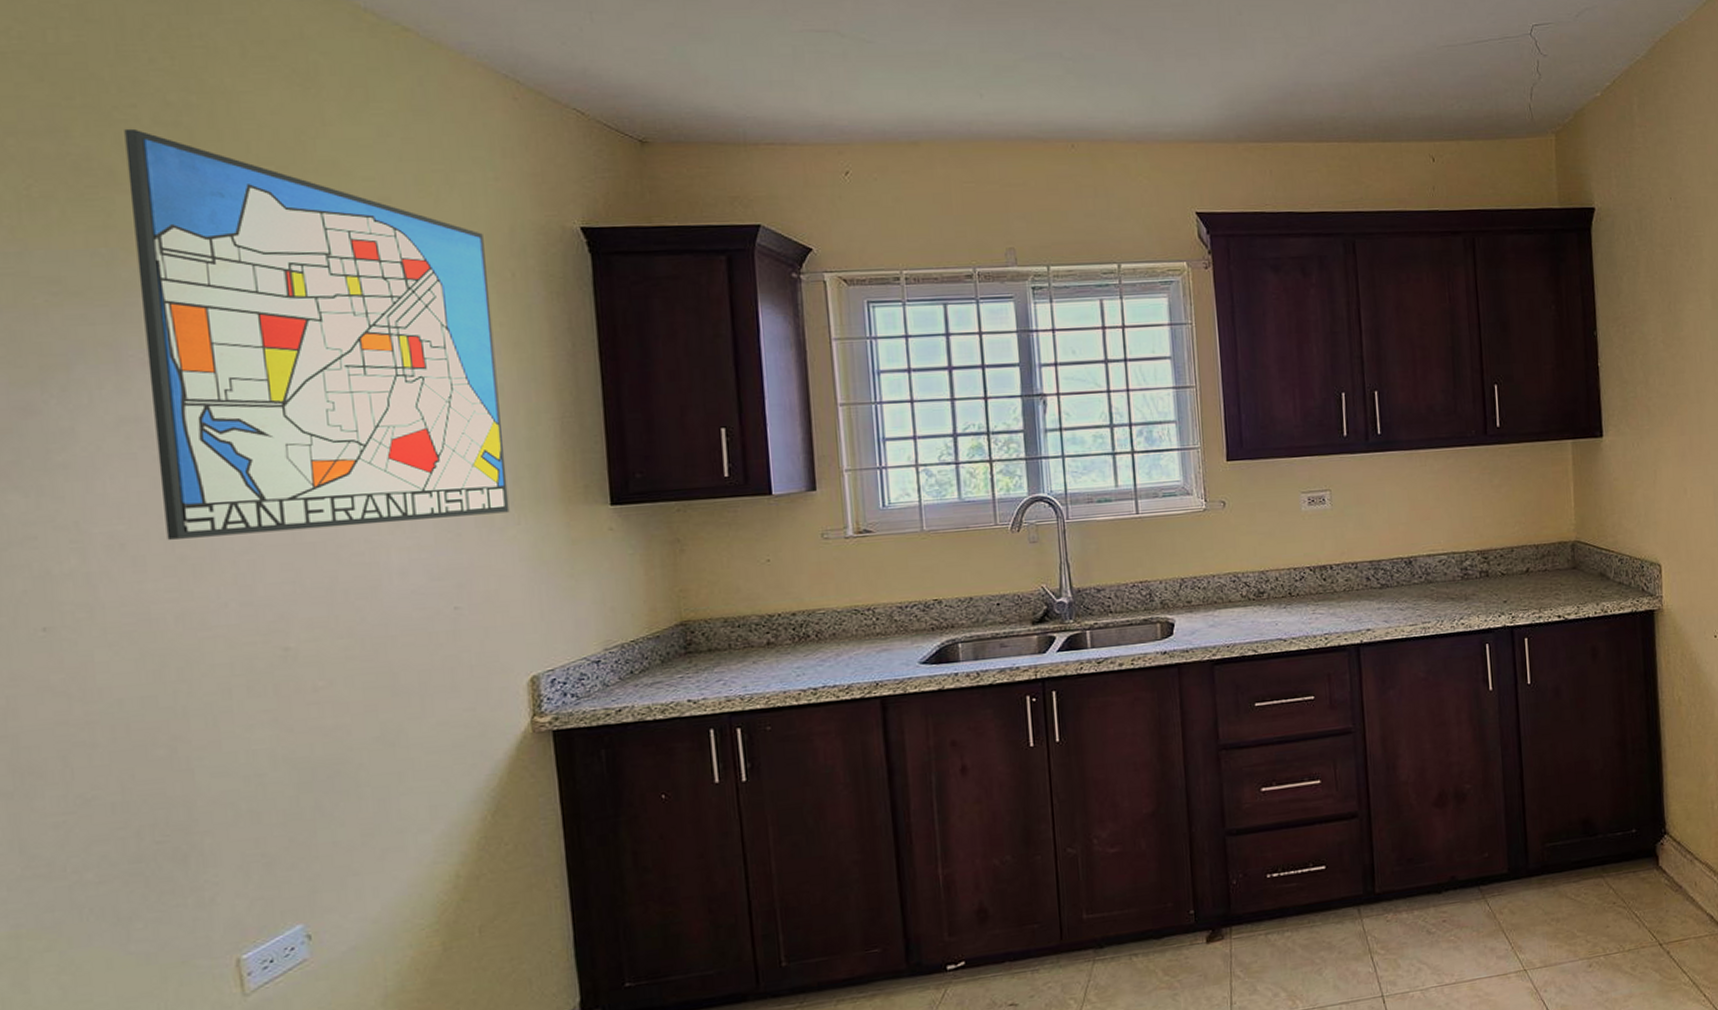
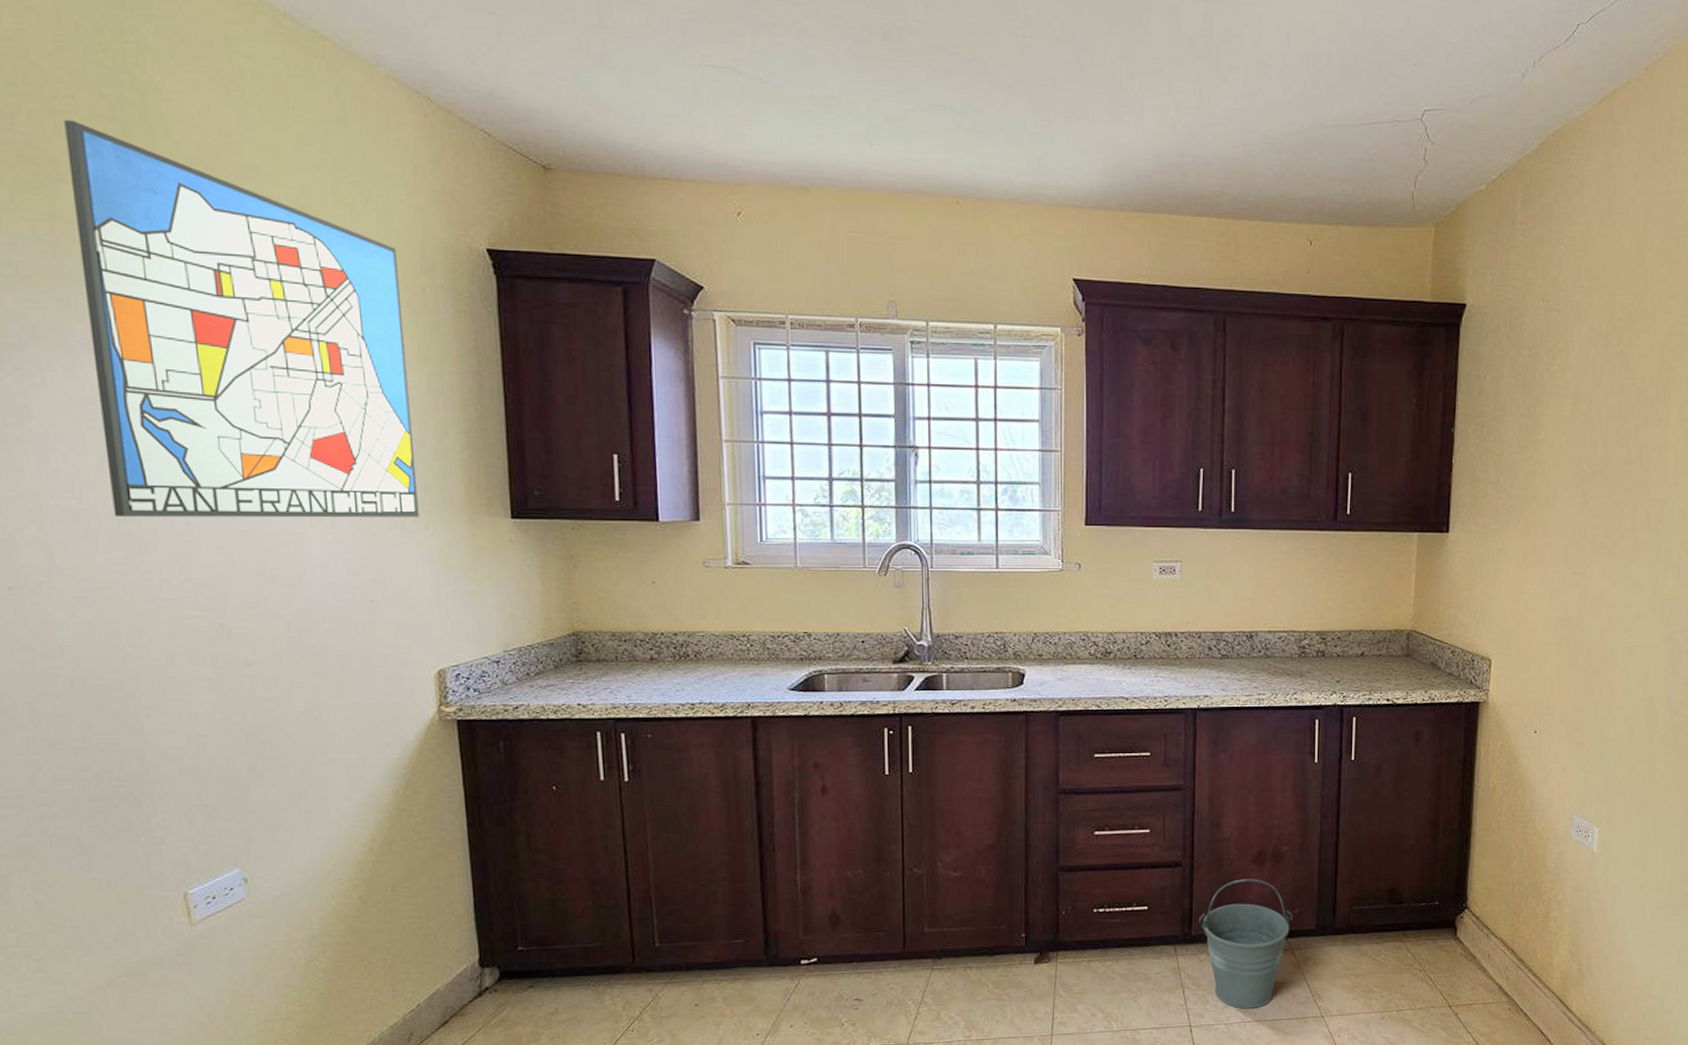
bucket: none [1381,823,1483,971] -> present [1199,879,1294,1009]

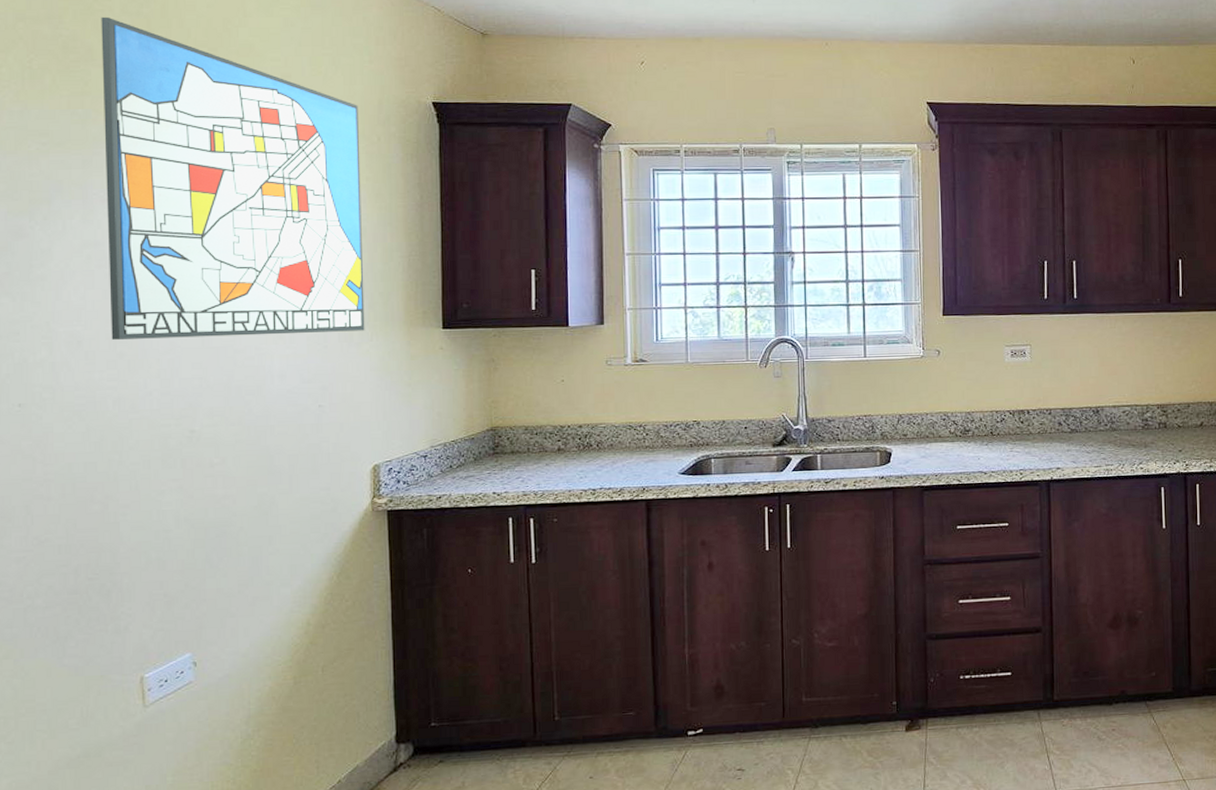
bucket: present [1199,879,1294,1009] -> none [1060,643,1151,774]

